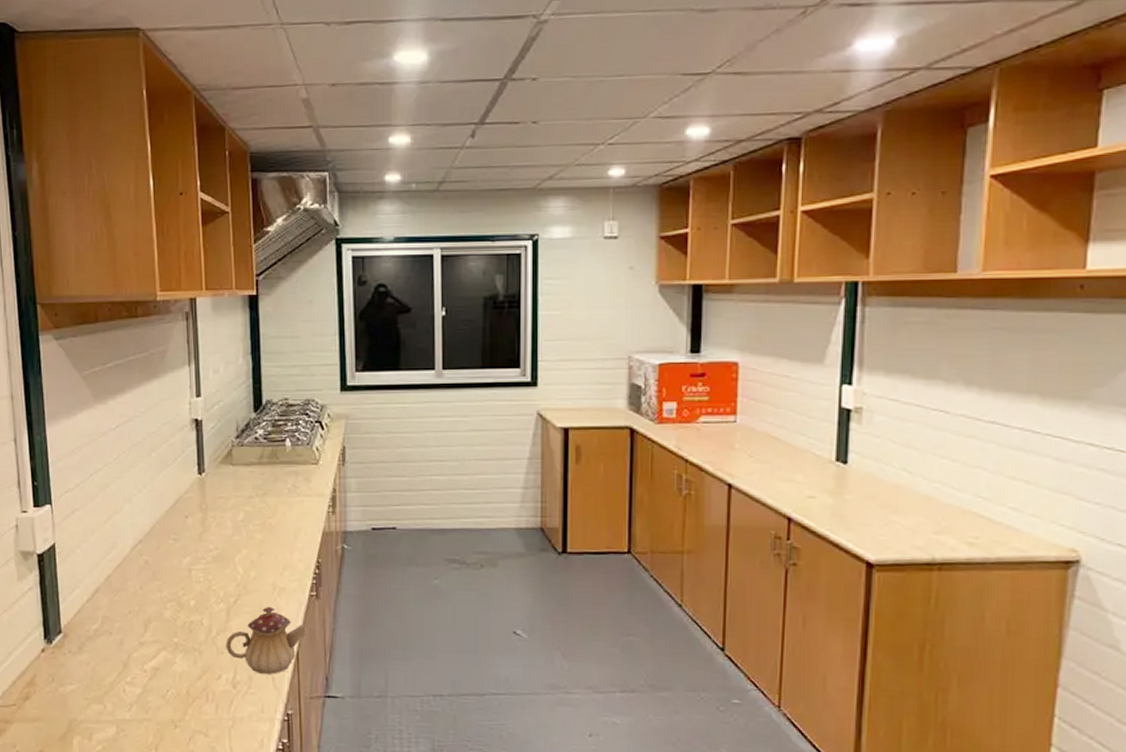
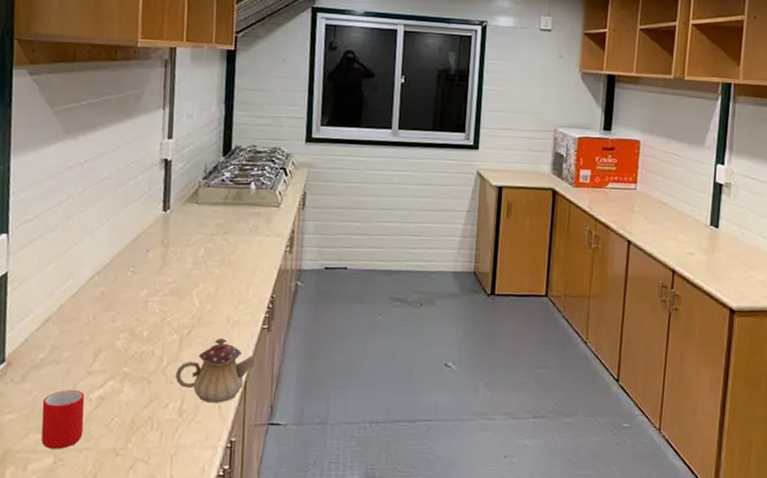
cup: none [100,661,141,720] -> present [41,390,85,450]

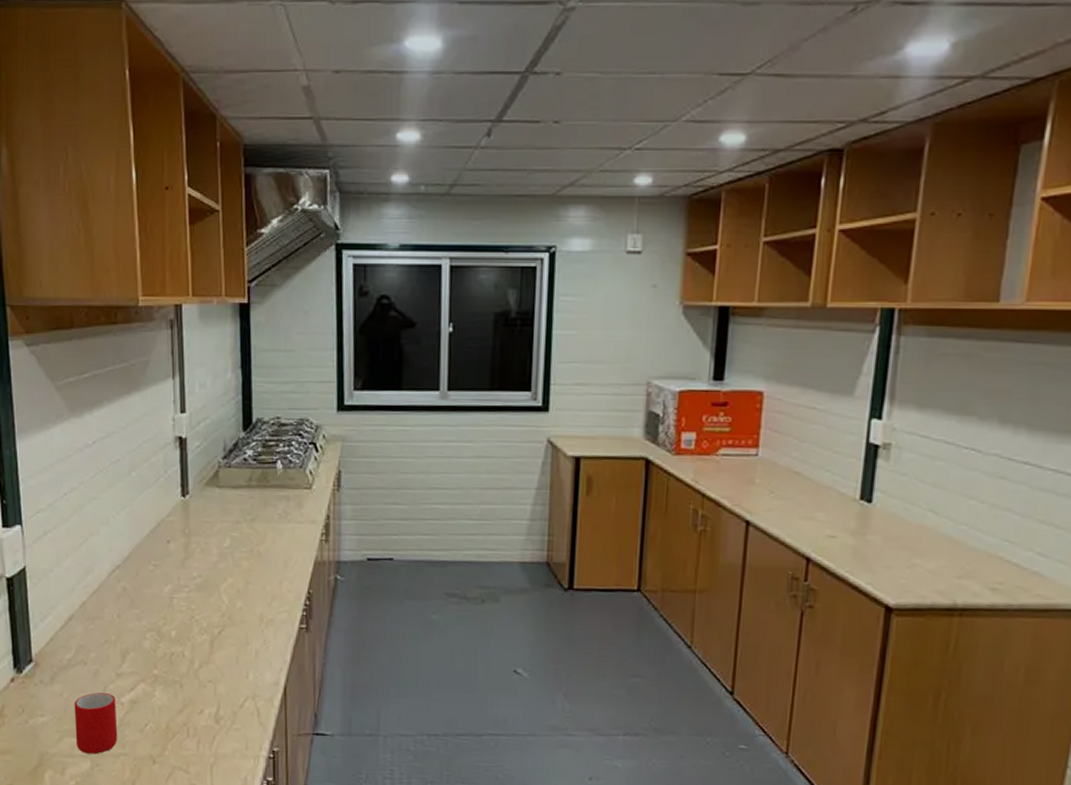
teapot: present [175,337,256,403] -> none [209,638,295,710]

